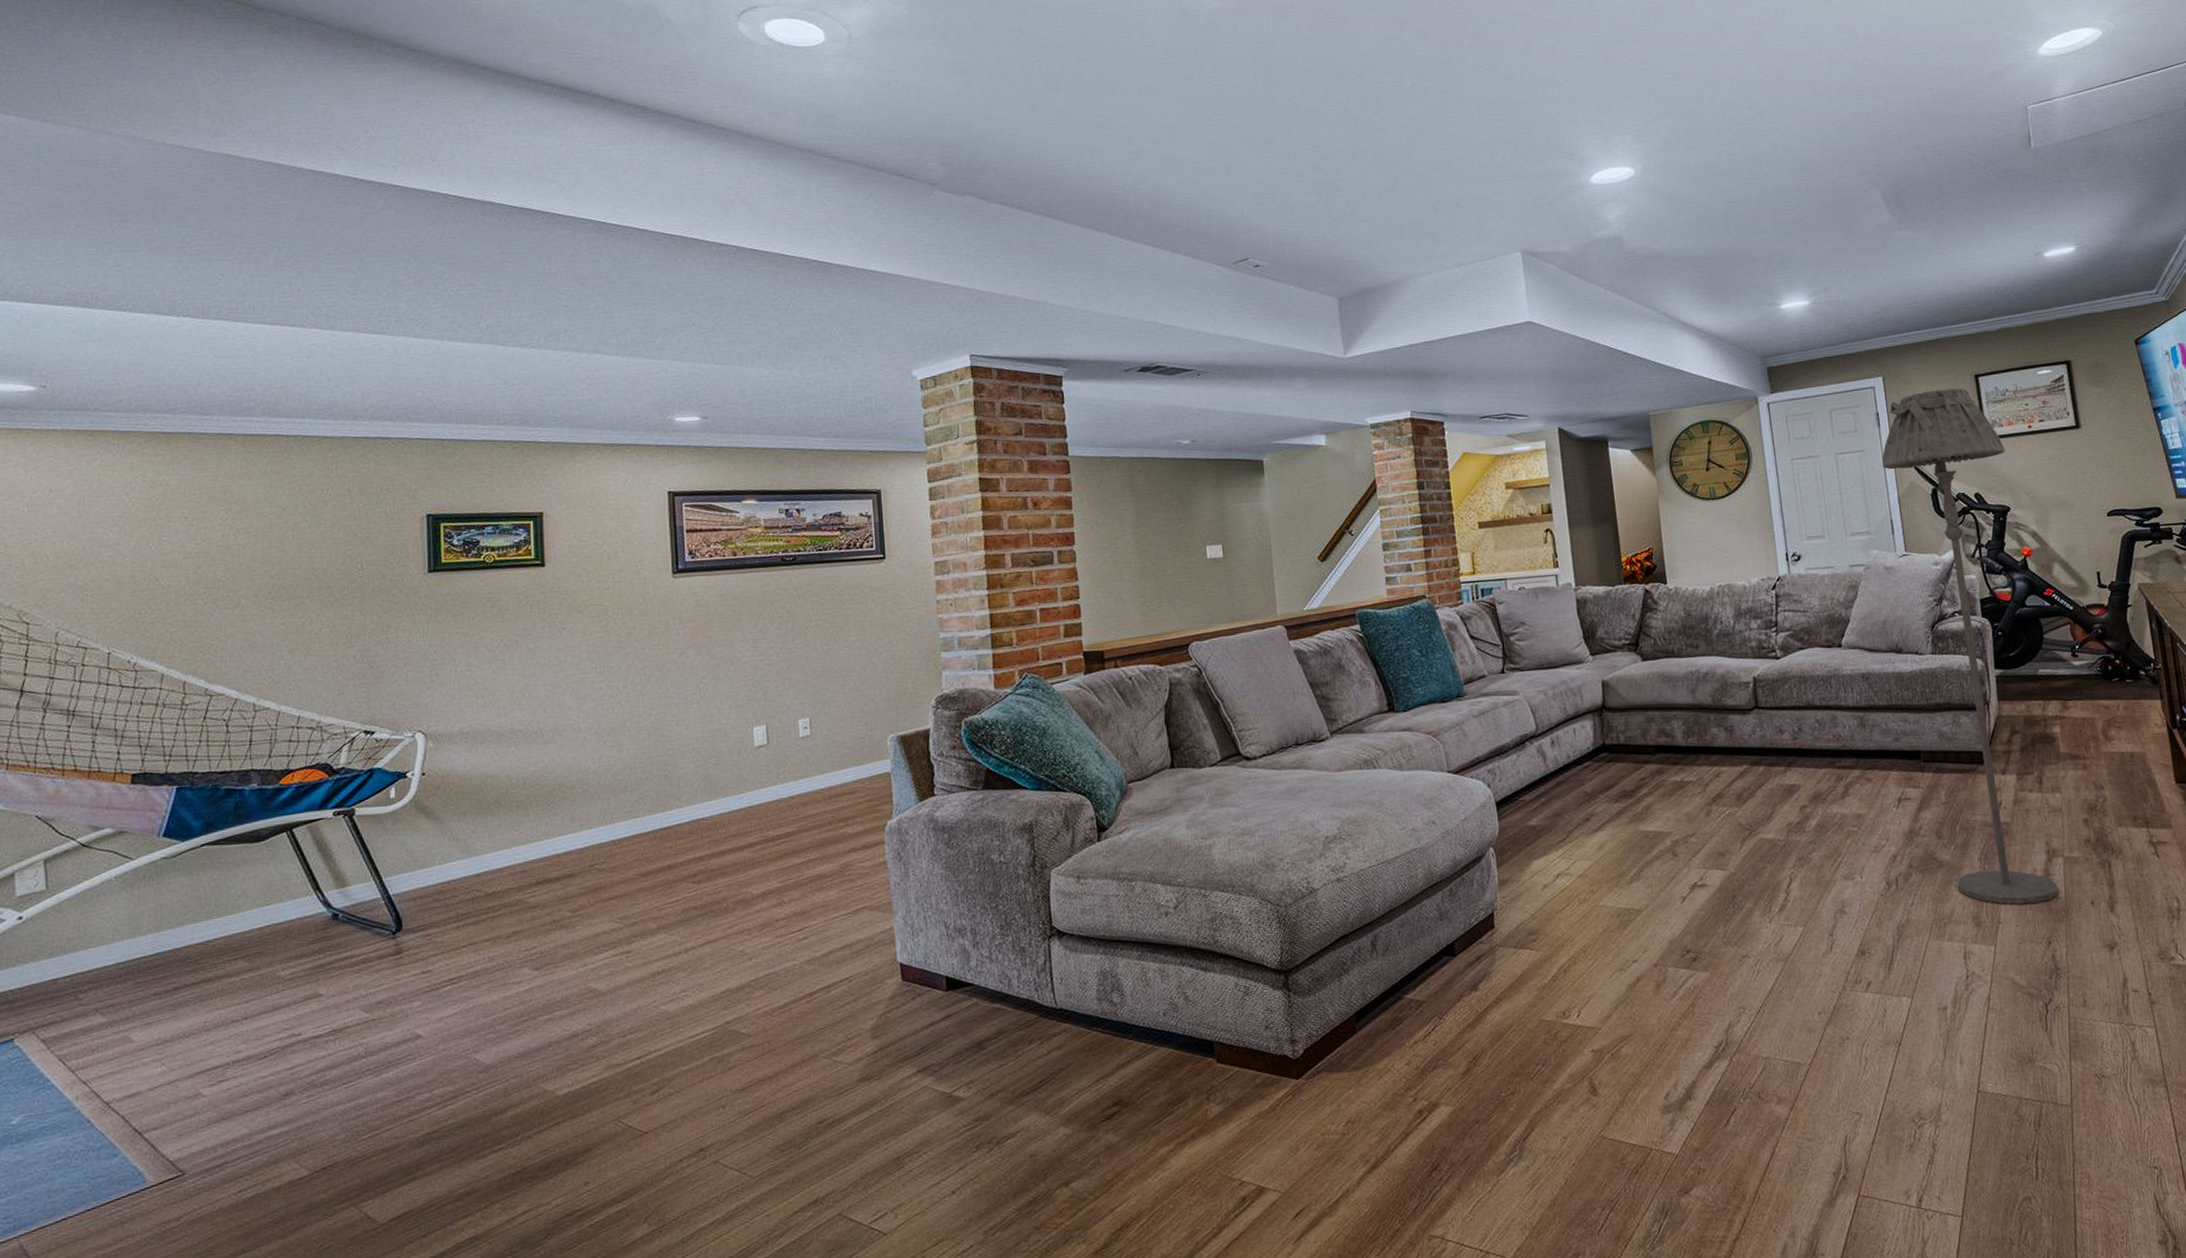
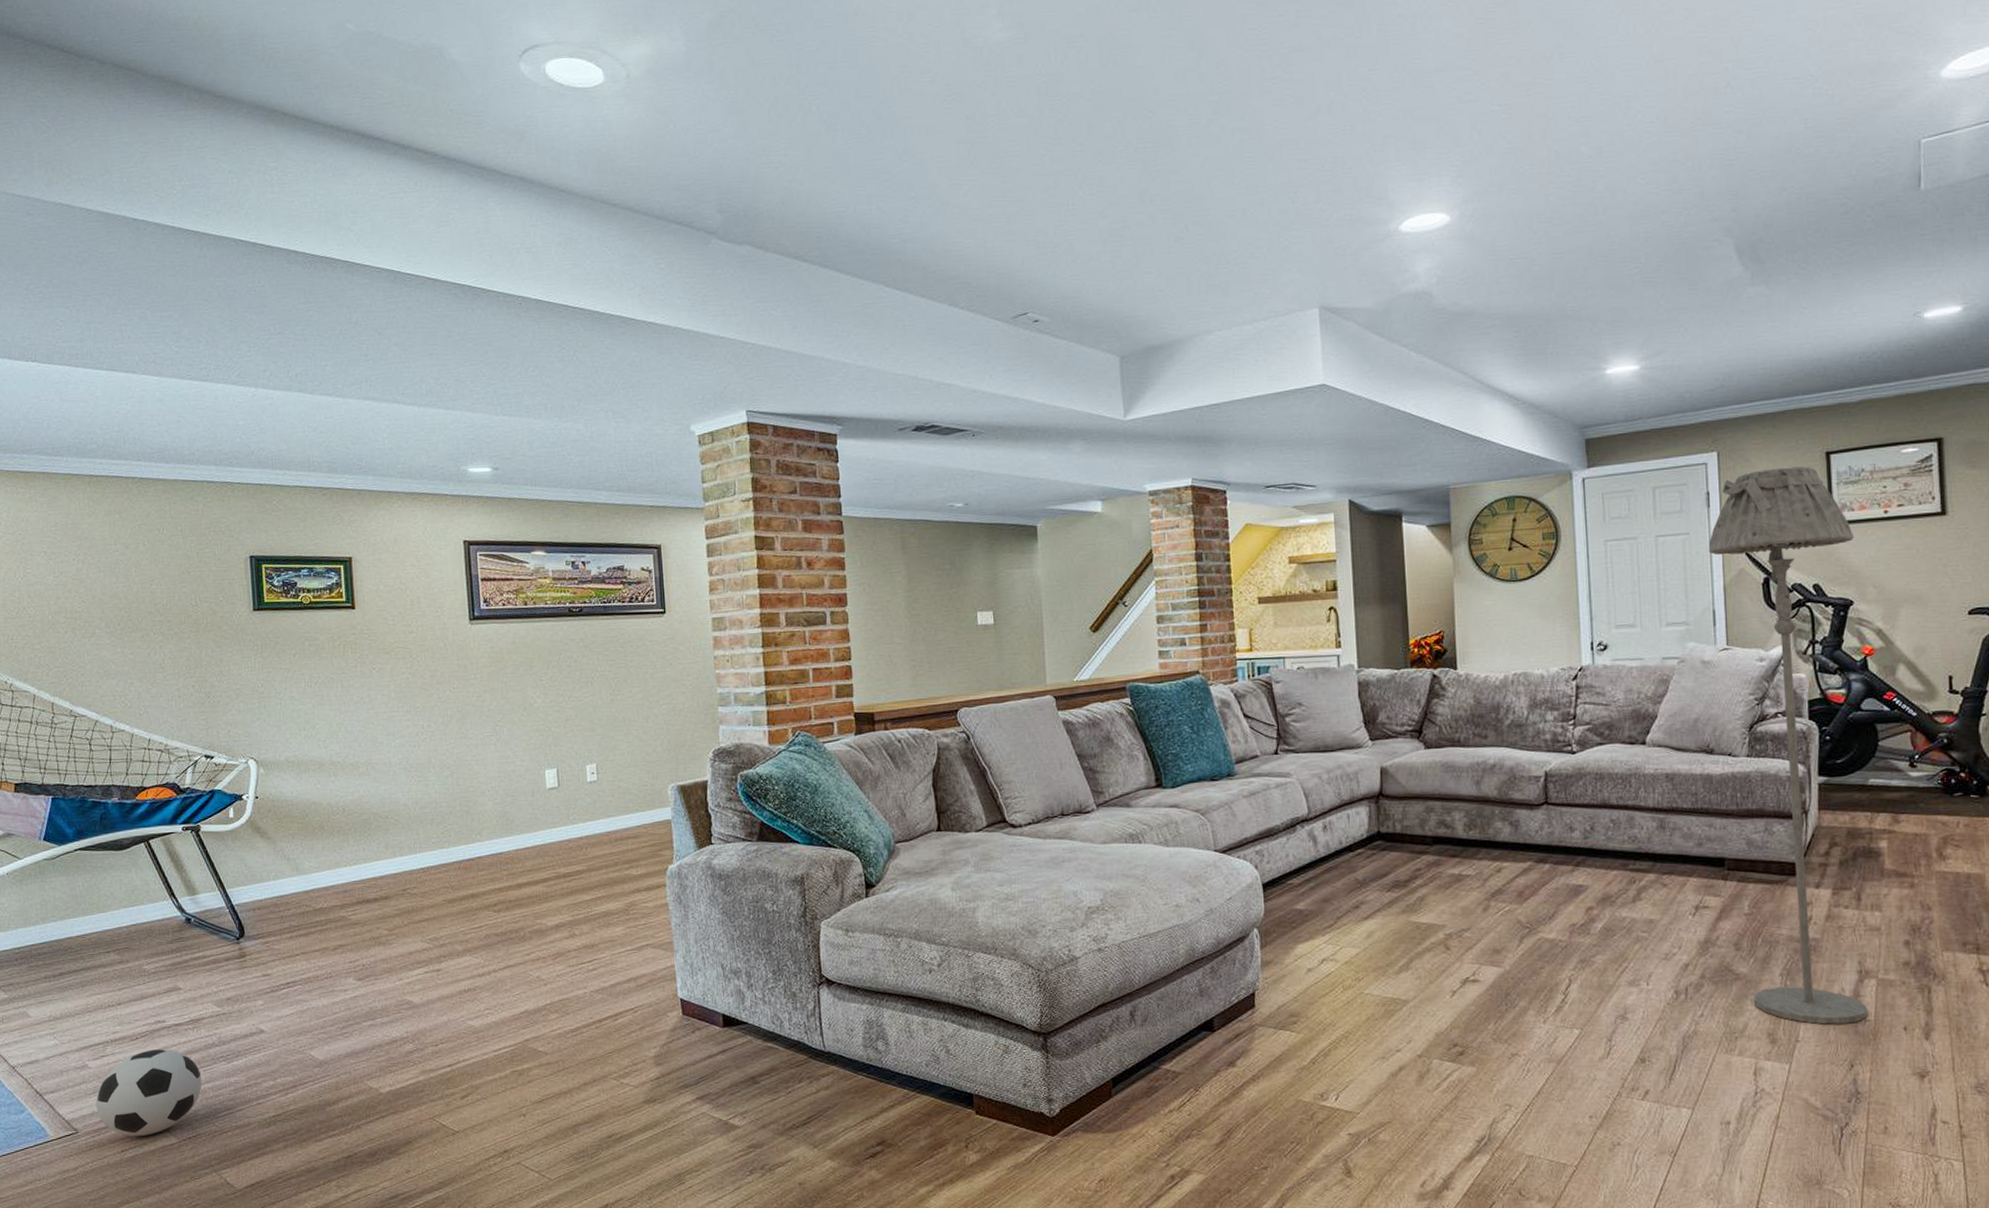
soccer ball: none [209,1066,343,1173] -> present [95,1049,202,1136]

